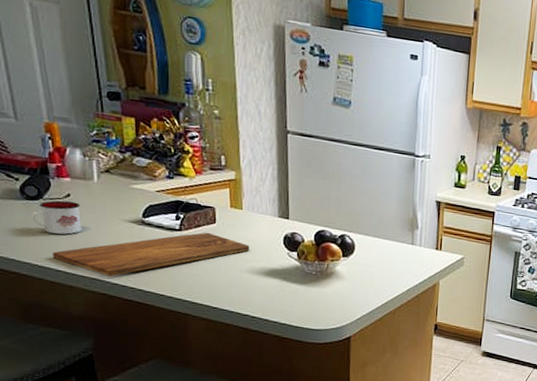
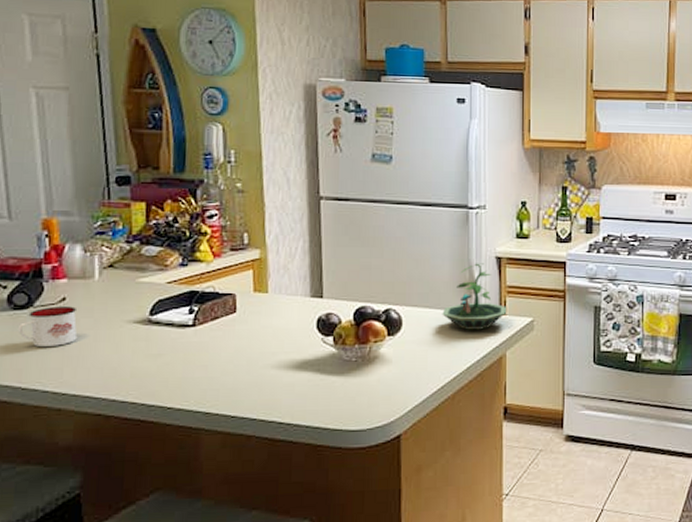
cutting board: present [53,232,250,276] -> none [39,324,277,391]
terrarium: none [388,204,443,261] -> present [442,263,507,330]

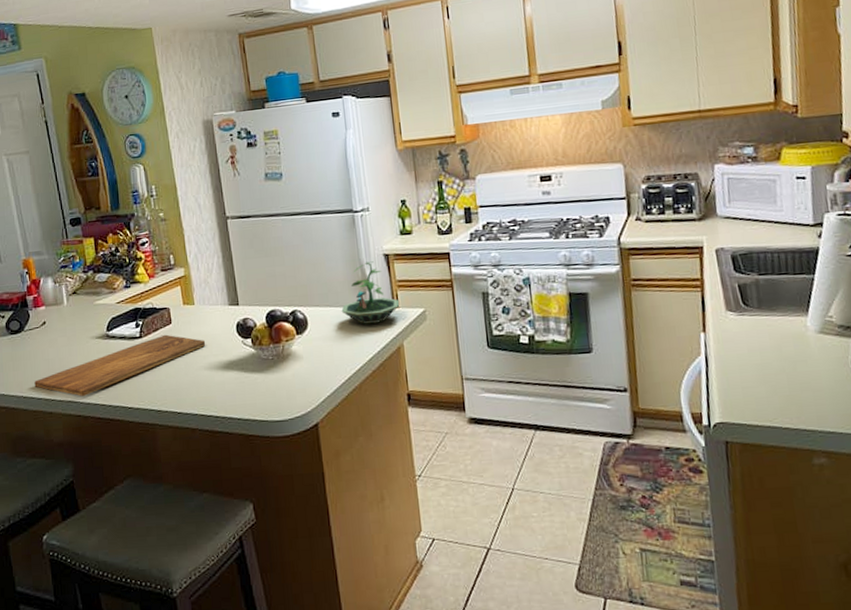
mug: present [17,306,78,348] -> none [15,328,57,364]
cutting board: none [39,324,277,391] -> present [34,334,206,396]

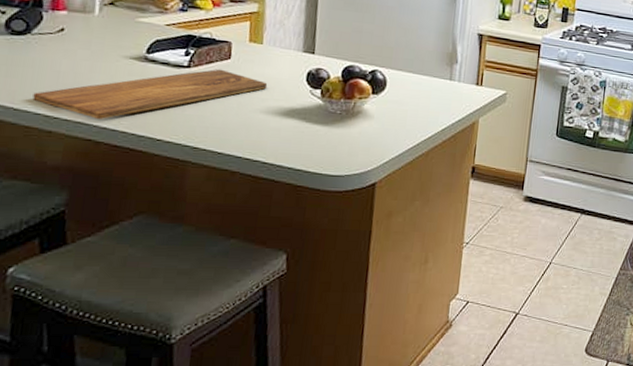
terrarium: present [341,261,400,325] -> none [424,37,484,97]

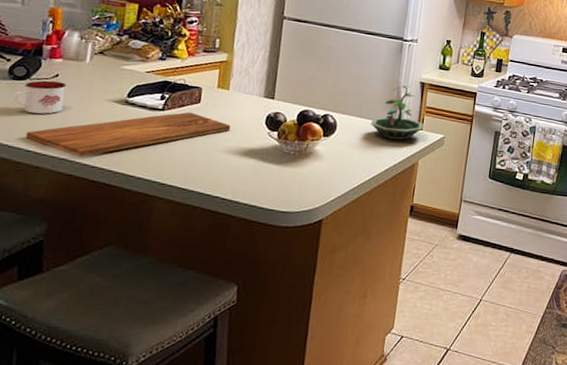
mug: none [13,35,75,74] -> present [13,80,67,114]
terrarium: none [424,37,484,97] -> present [370,85,424,140]

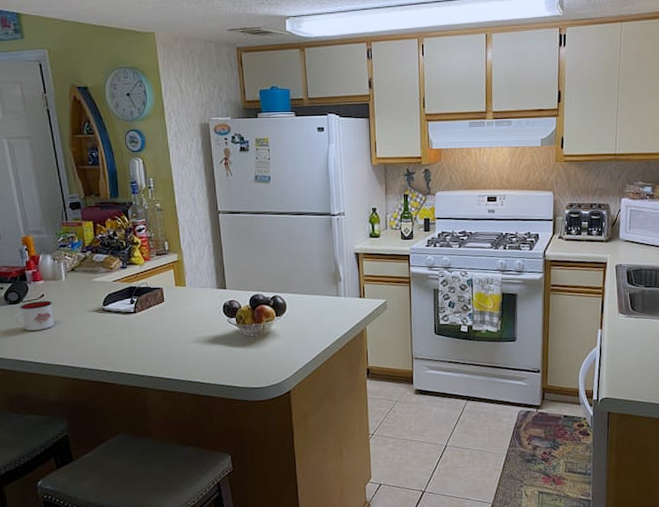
cutting board: present [25,112,231,157] -> none [32,311,195,362]
terrarium: present [370,85,424,140] -> none [316,258,366,310]

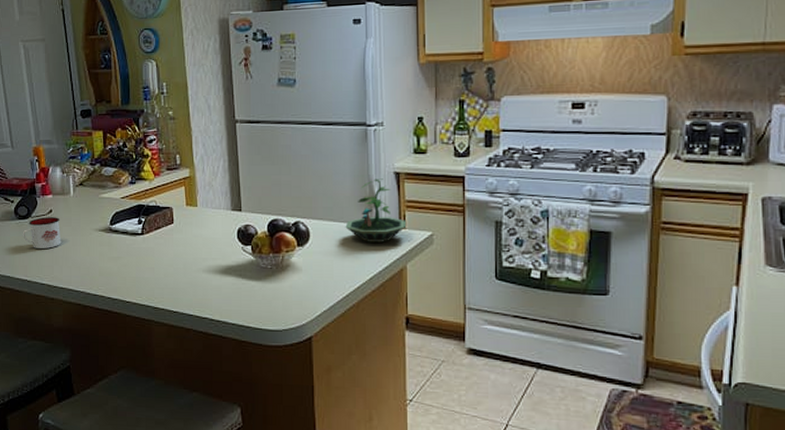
terrarium: none [316,258,366,310] -> present [345,178,407,243]

